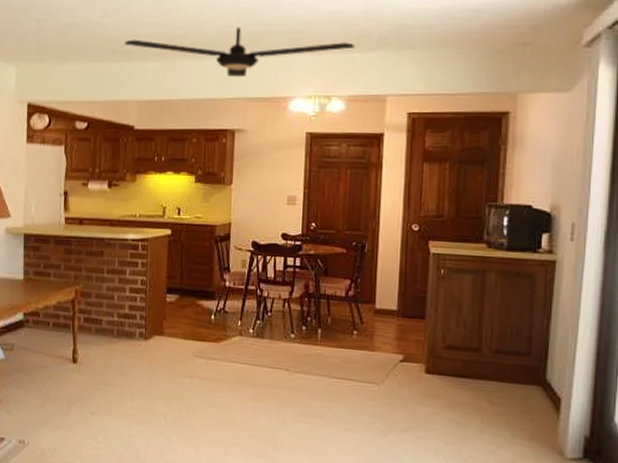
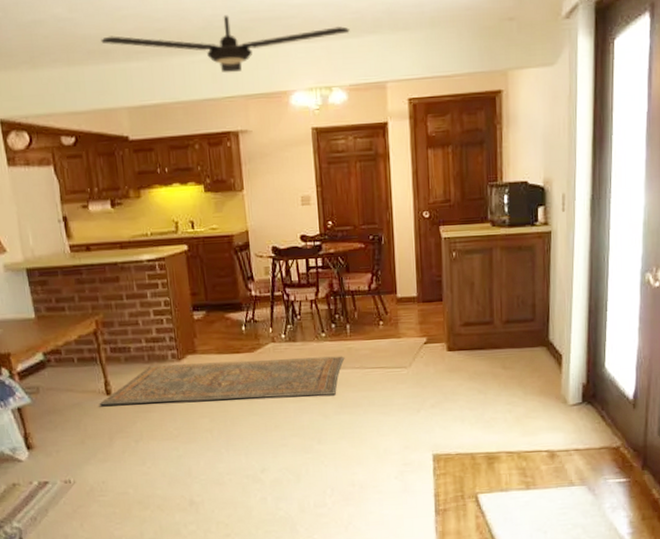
rug: none [64,340,312,400] -> present [99,356,345,406]

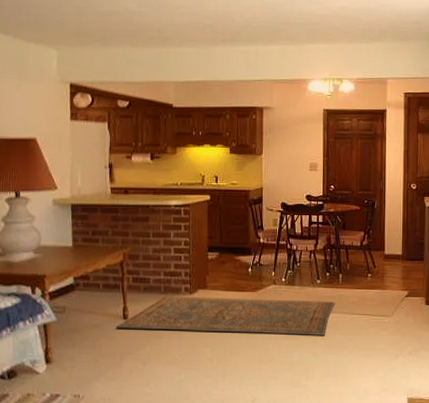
ceiling fan: present [101,15,350,73] -> none [161,18,361,62]

